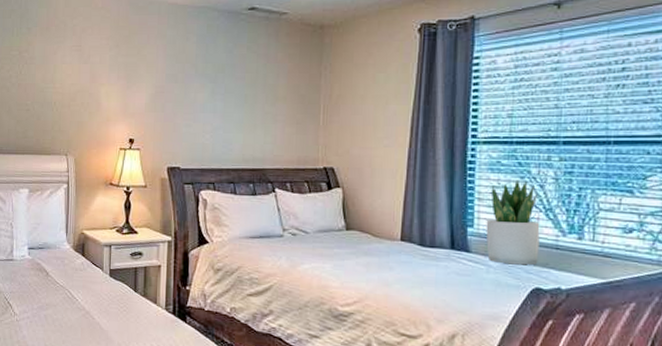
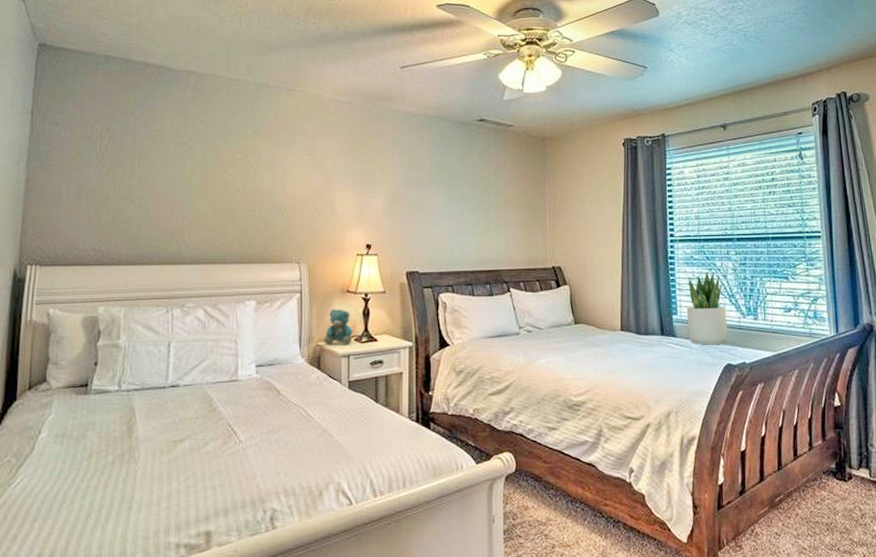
teddy bear: none [88,199,115,235] -> present [324,308,353,345]

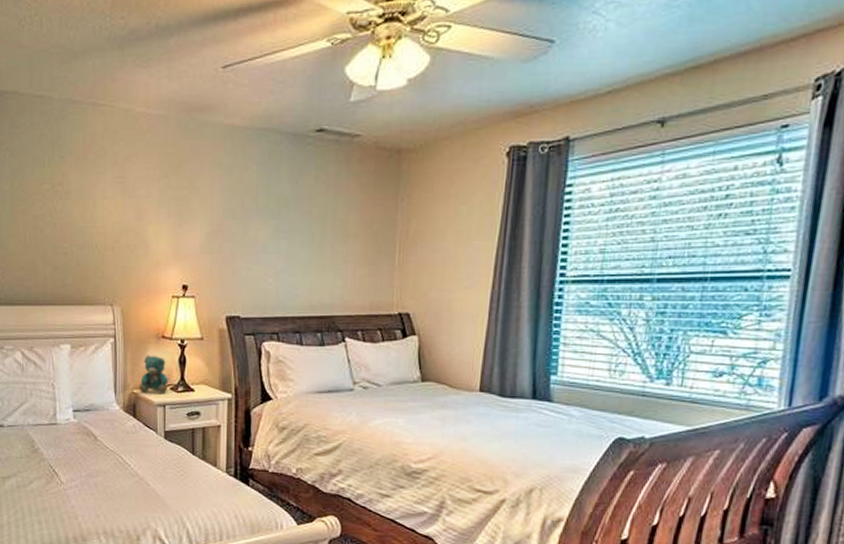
planter: present [686,271,728,345] -> none [570,322,628,414]

